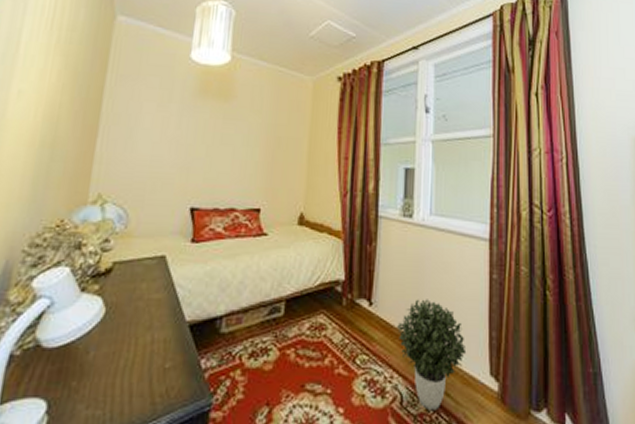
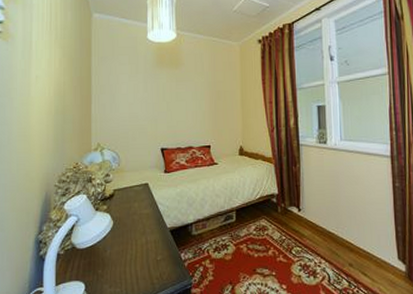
potted plant: present [396,299,467,411] -> none [320,204,378,287]

